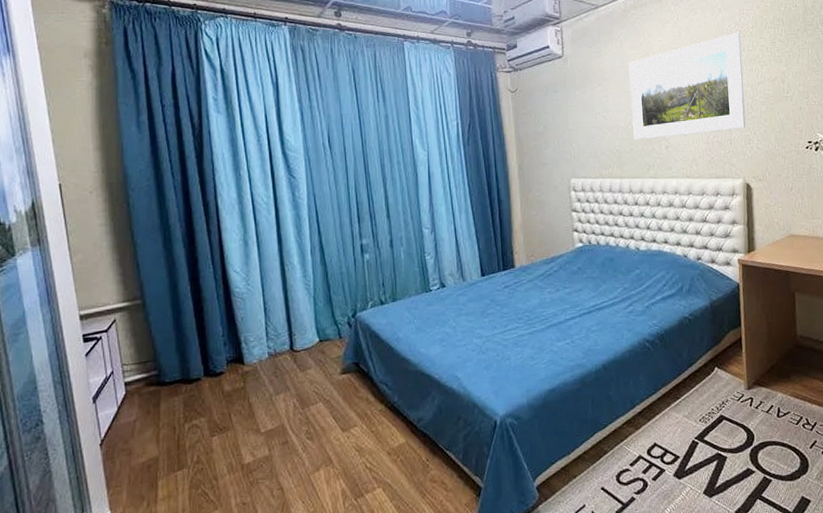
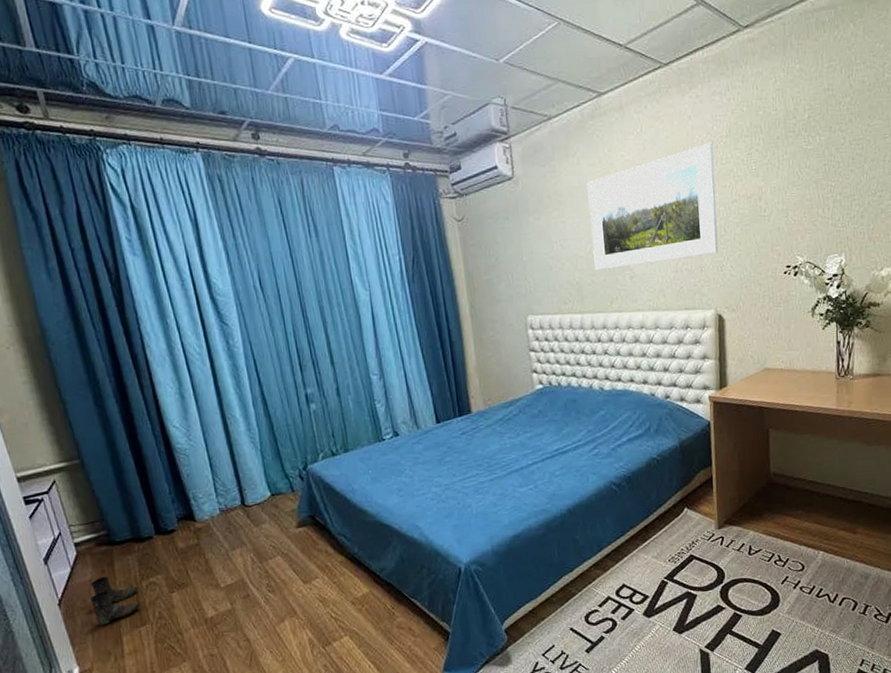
boots: none [132,417,181,469] -> present [90,576,141,626]

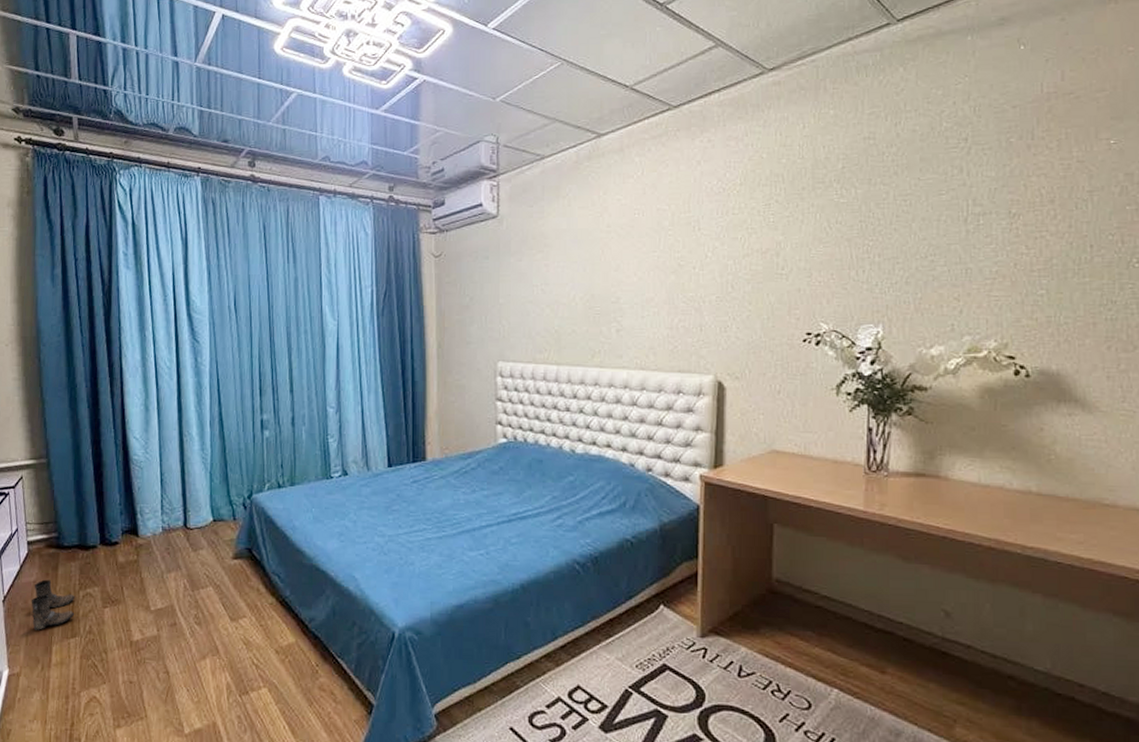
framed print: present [586,142,718,271] -> none [576,190,724,320]

